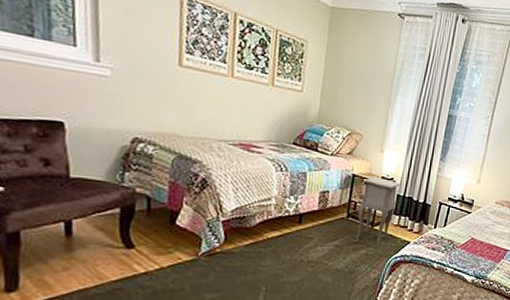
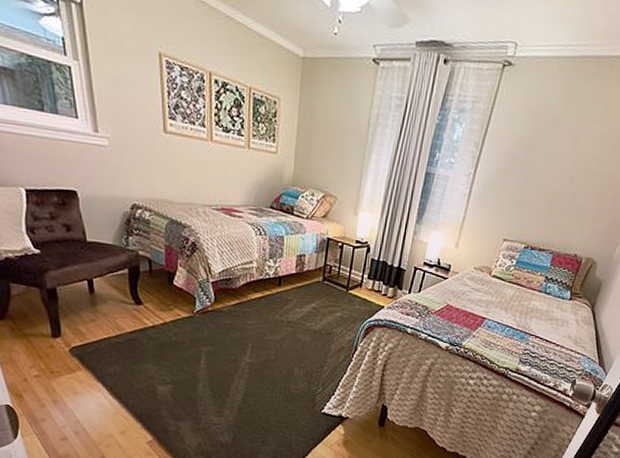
side table: present [355,176,400,244] -> none [331,239,375,308]

